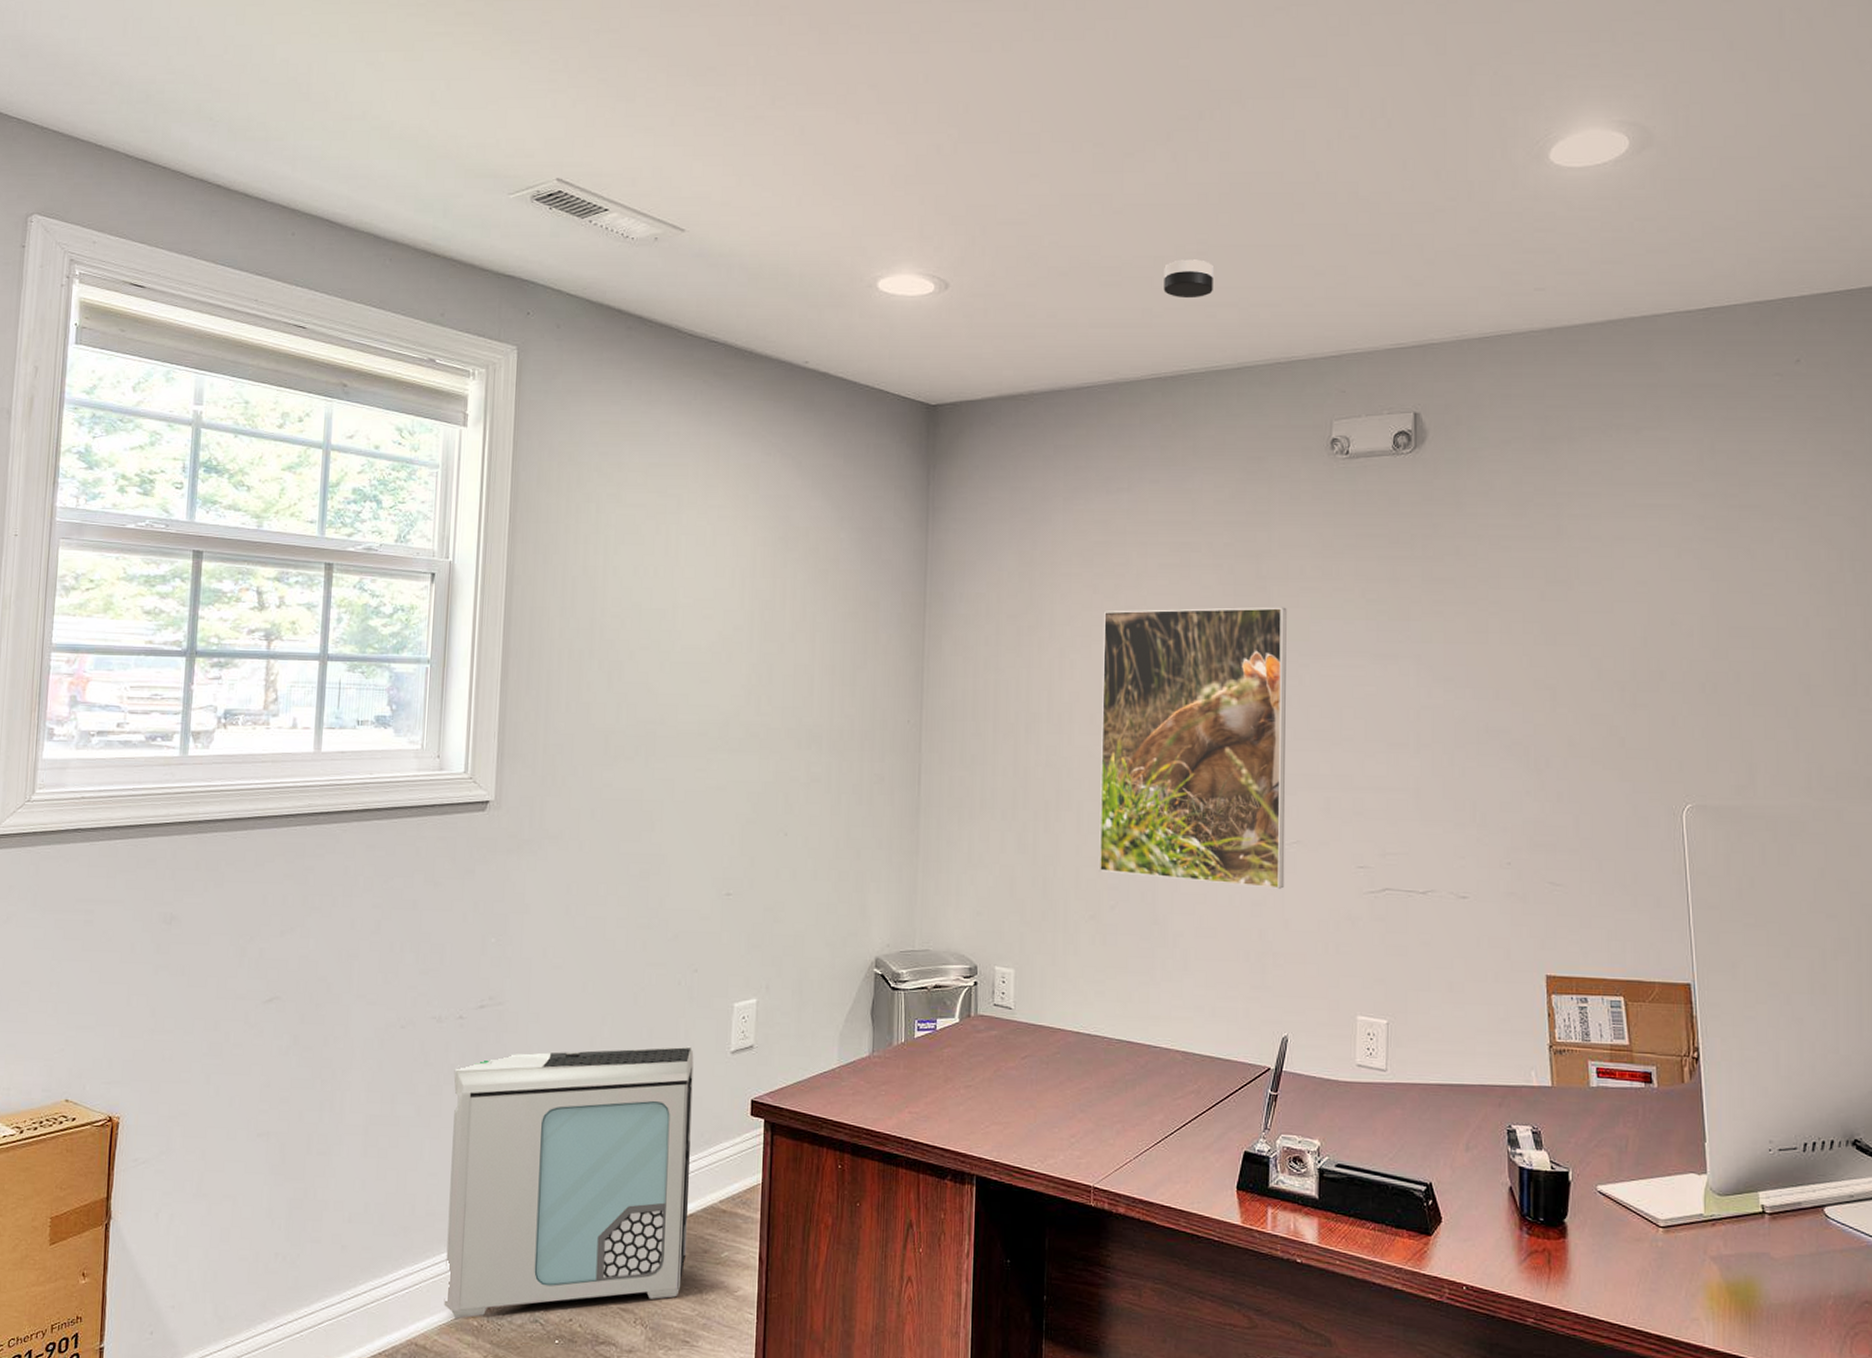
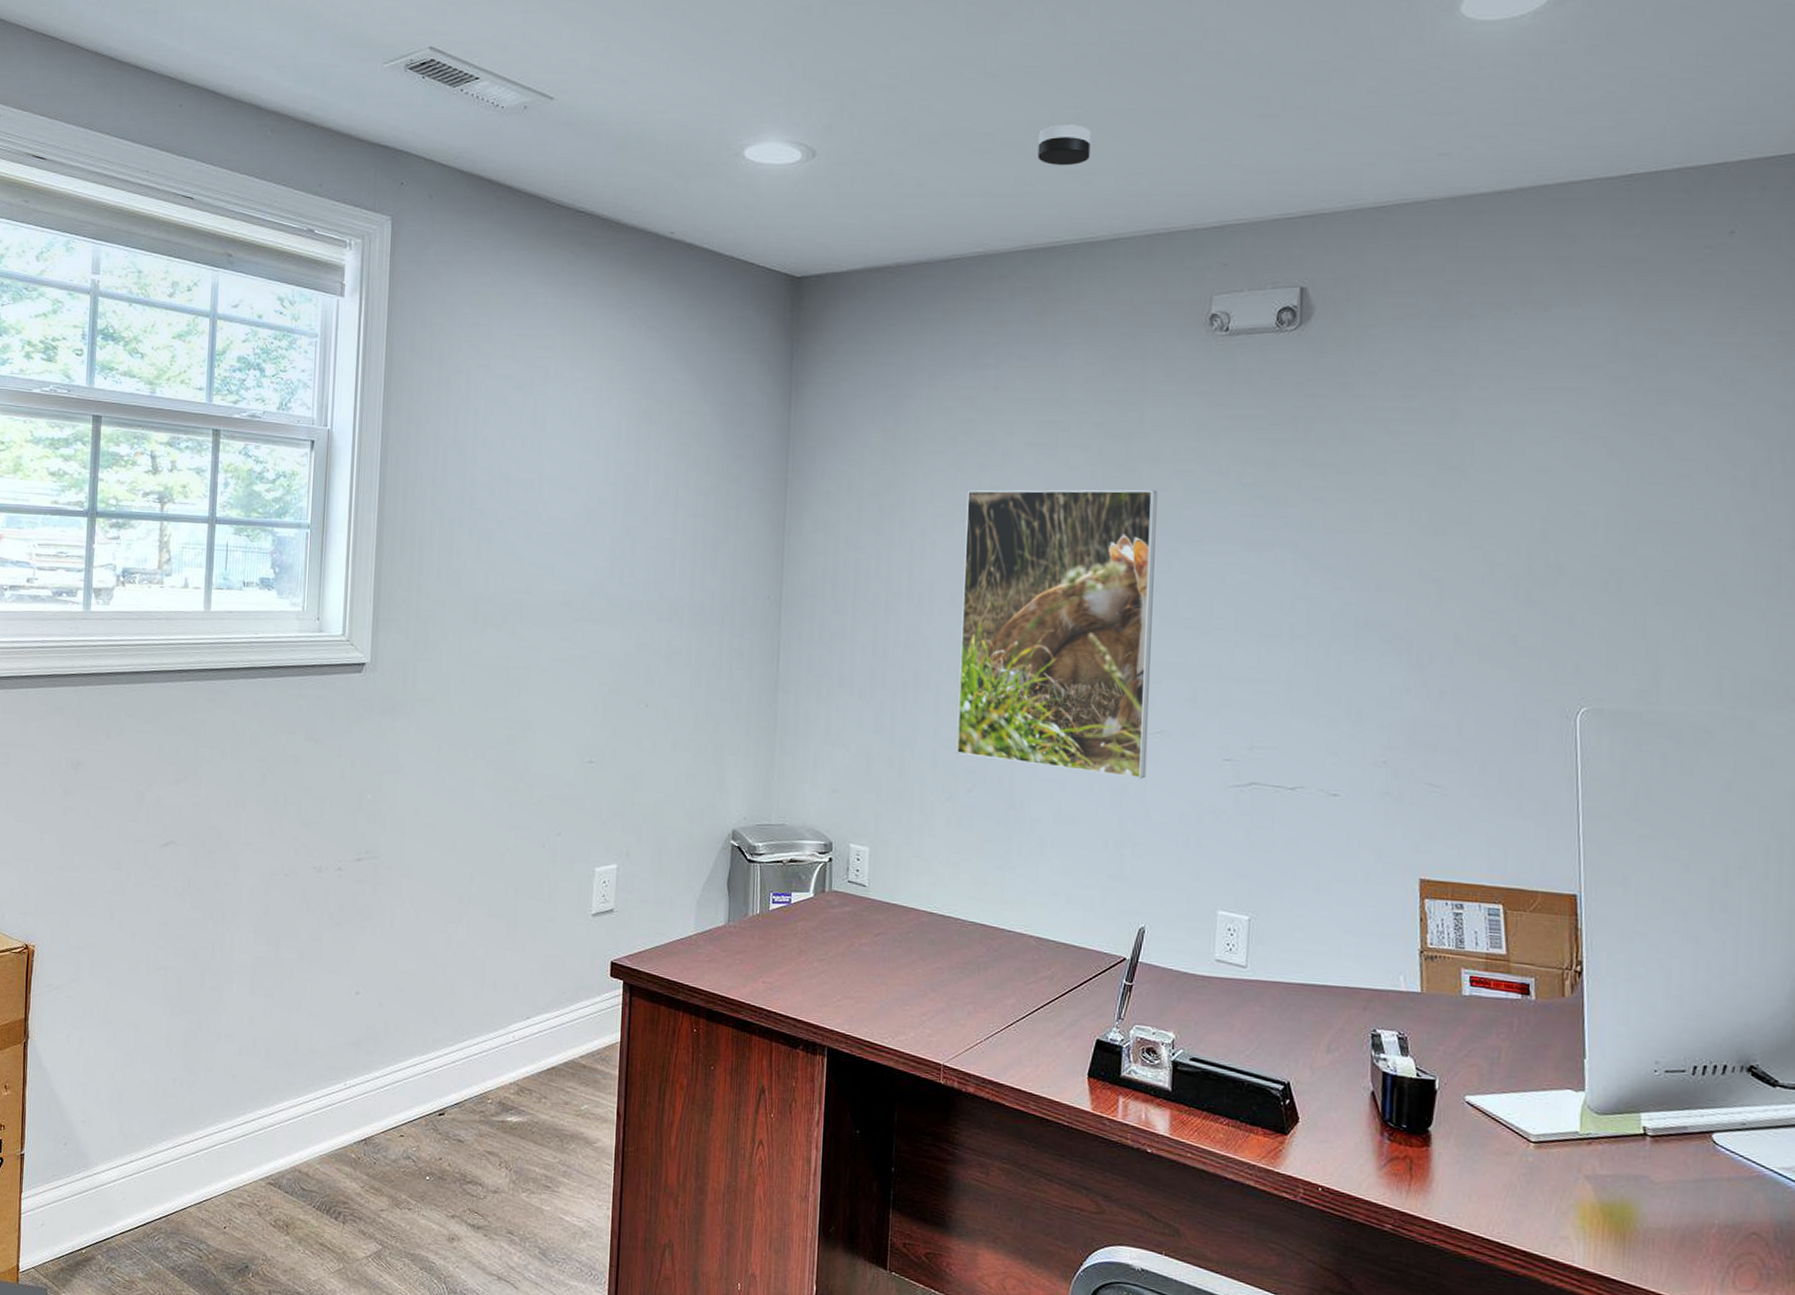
air purifier: present [443,1046,694,1319] -> none [324,905,557,1150]

